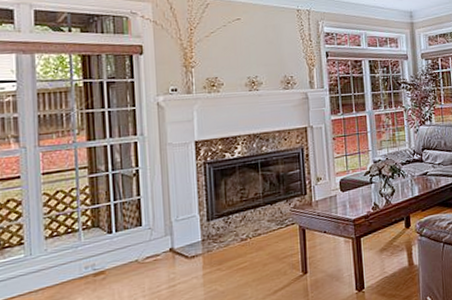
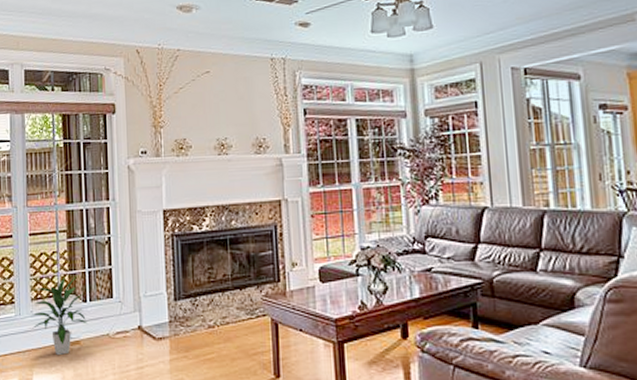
indoor plant: none [45,210,113,289] -> present [31,276,87,356]

